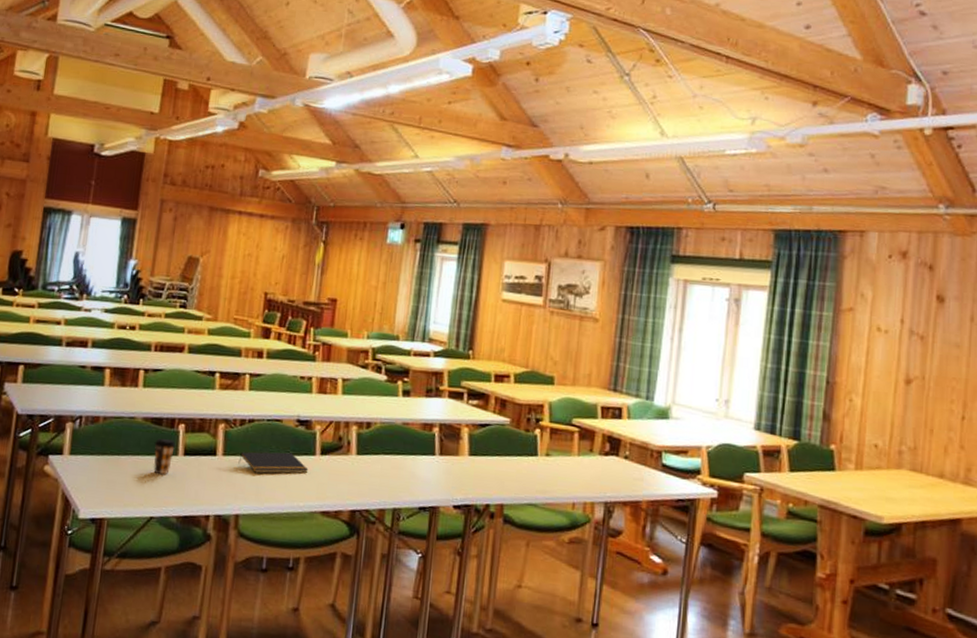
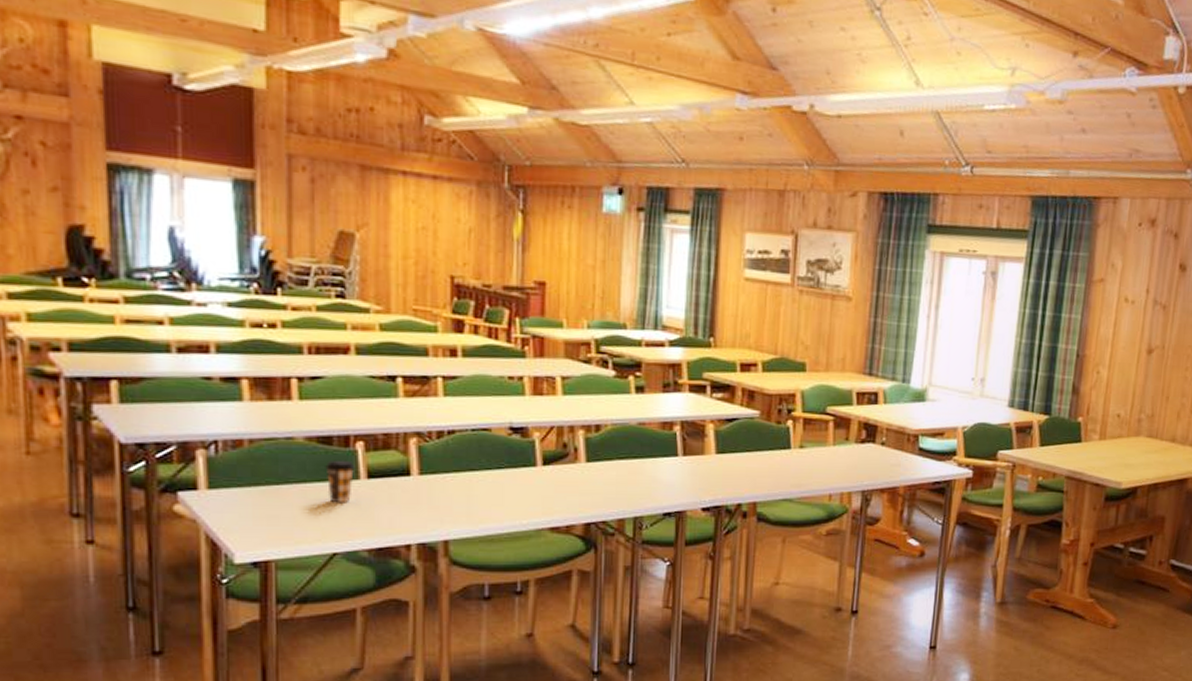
notepad: present [238,451,308,474] -> none [440,465,529,493]

